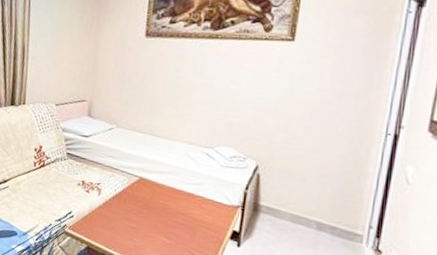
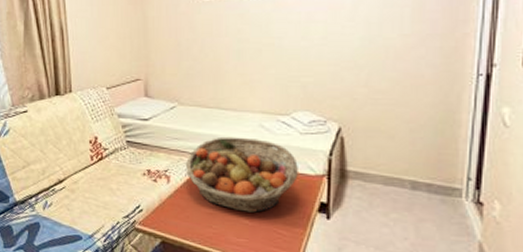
fruit basket: none [115,160,217,233] -> present [185,137,298,213]

